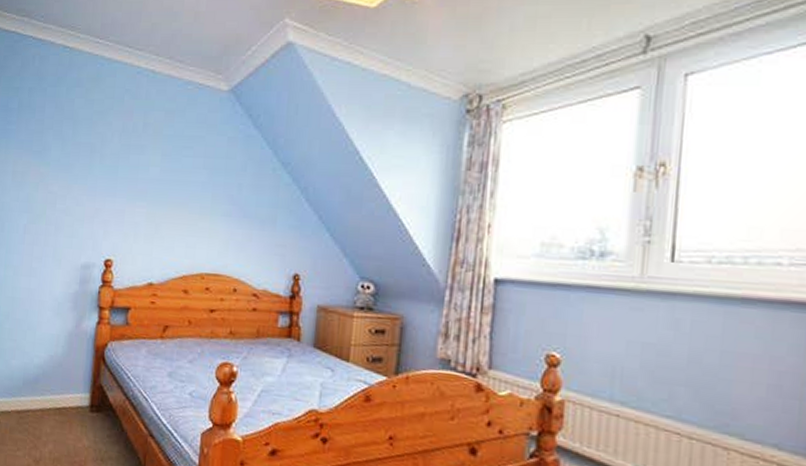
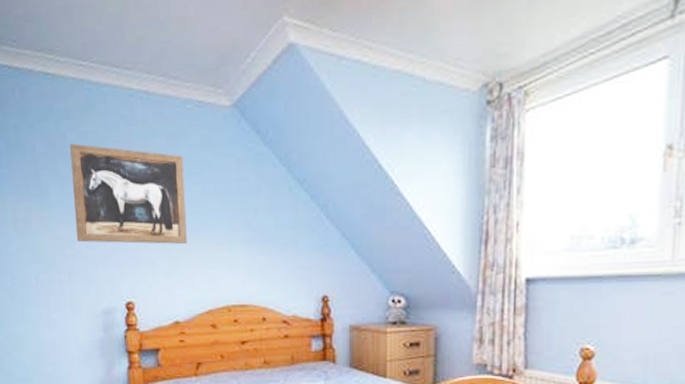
wall art: none [68,109,178,210] -> present [70,143,187,244]

